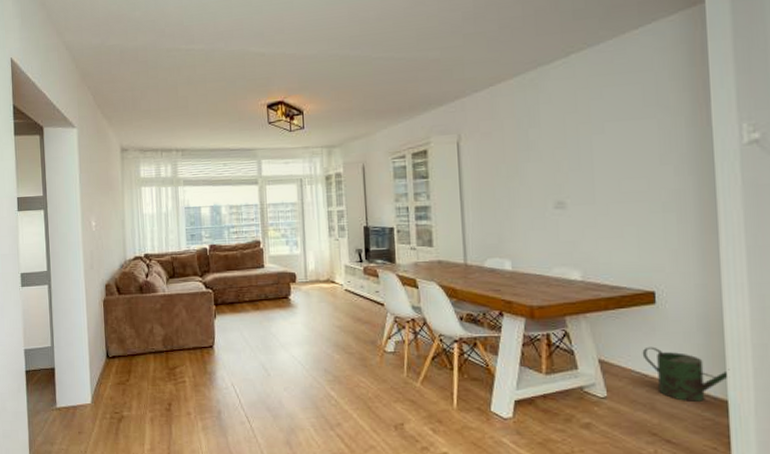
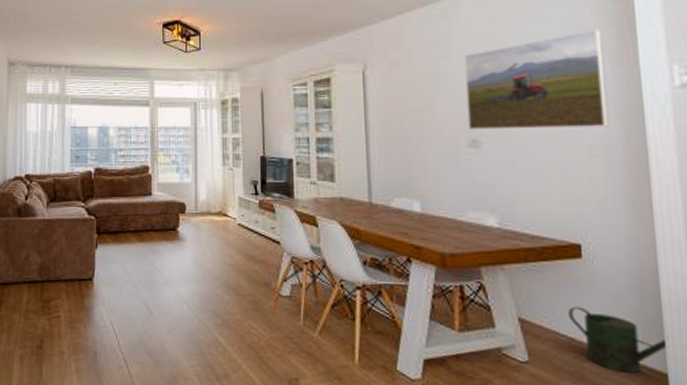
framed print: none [551,93,683,192] -> present [464,30,609,130]

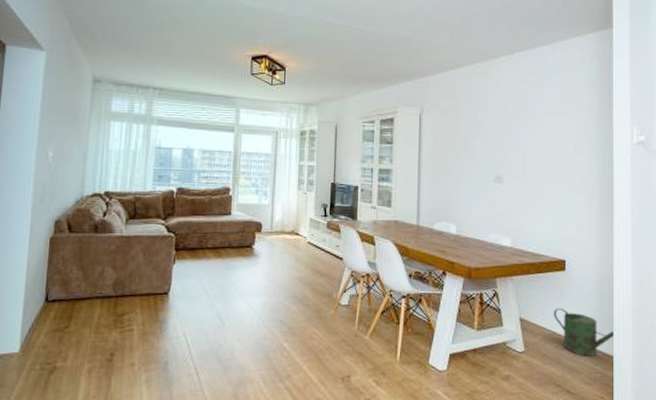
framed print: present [464,30,609,130] -> none [496,96,591,171]

